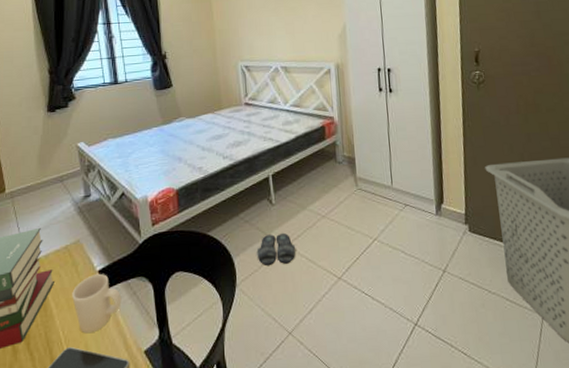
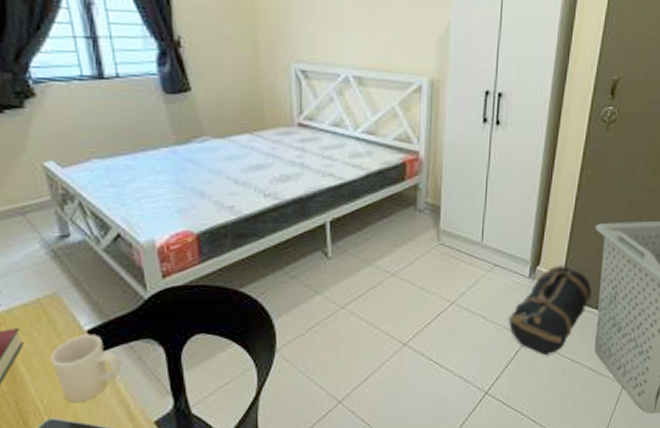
slippers: present [256,232,295,265] -> none [304,292,353,329]
duffel bag: none [424,202,494,287] -> present [508,265,593,356]

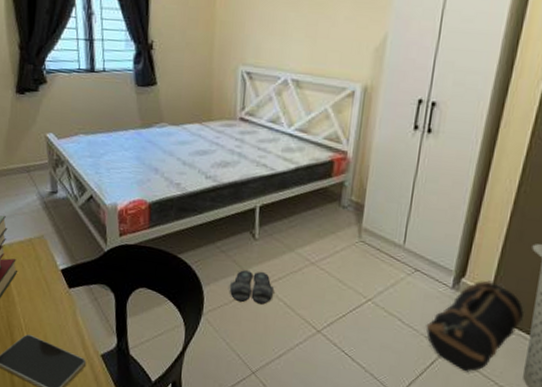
mug: present [50,335,122,403] -> none [34,272,83,327]
slippers: none [304,292,353,329] -> present [229,270,273,305]

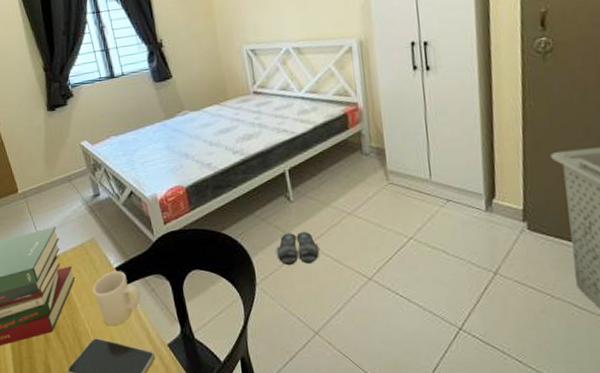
mug: none [34,272,83,327] -> present [92,271,141,326]
duffel bag: present [425,280,525,372] -> none [470,196,561,291]

